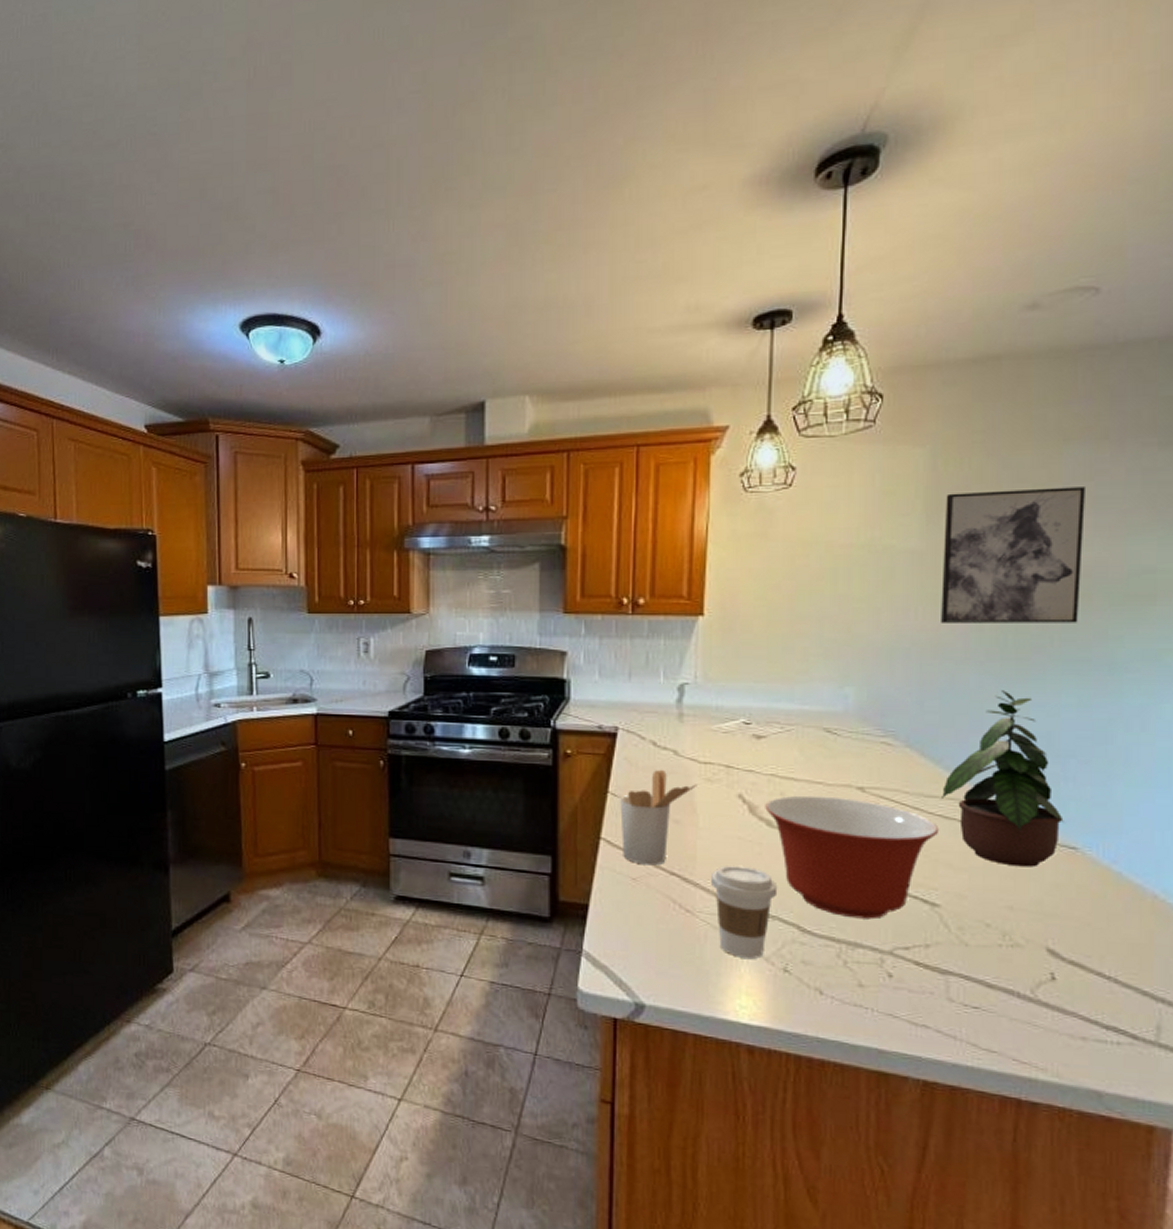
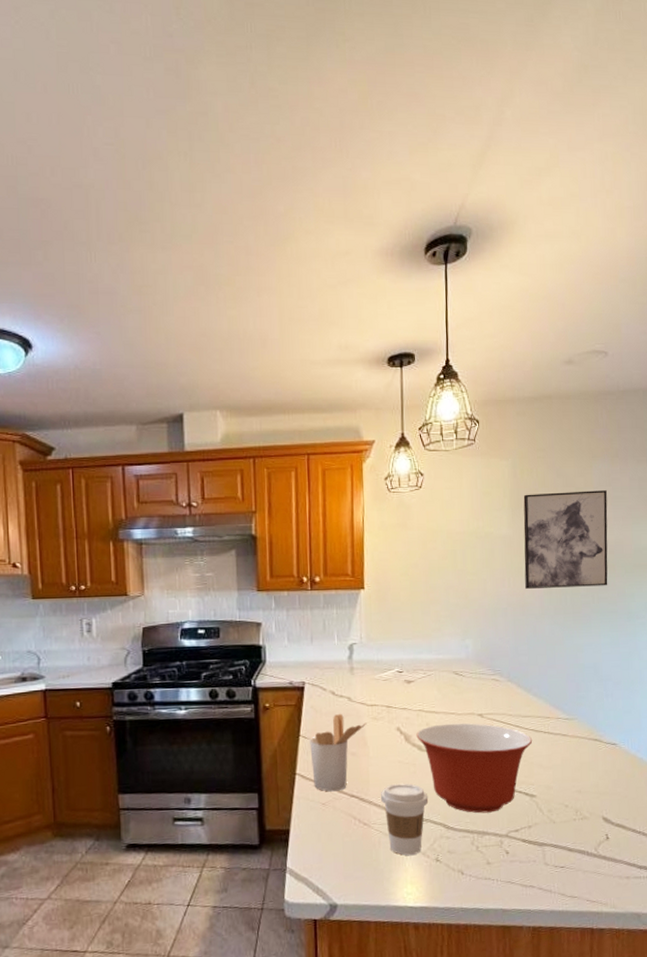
potted plant: present [942,690,1064,867] -> none [533,636,608,762]

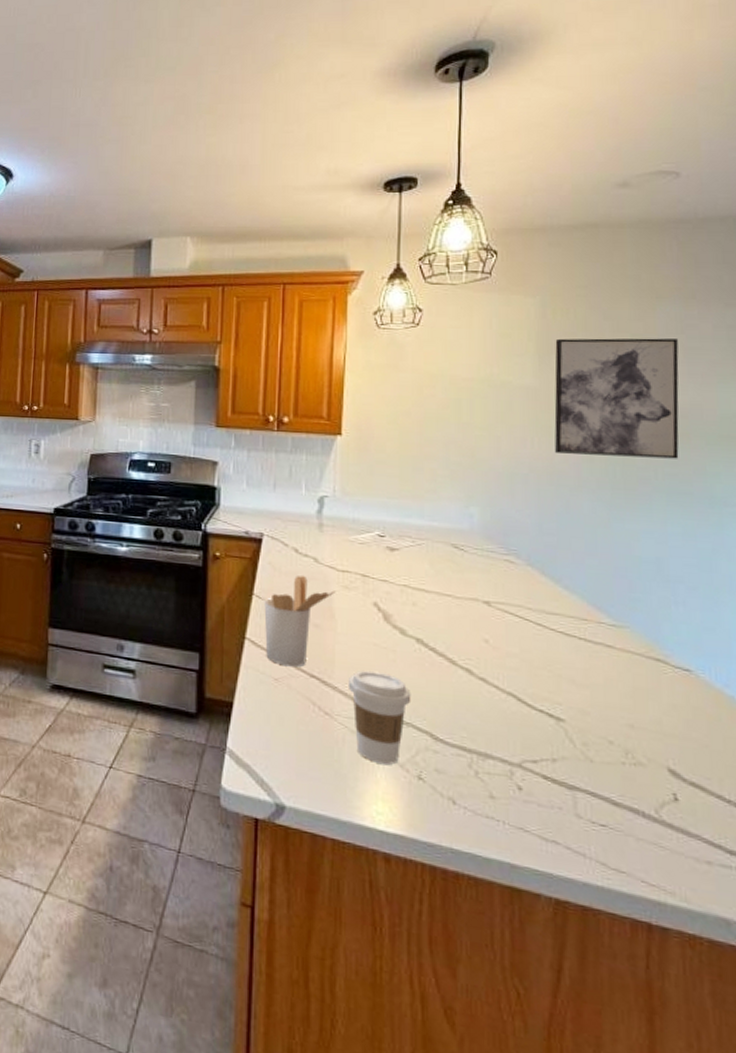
mixing bowl: present [416,723,533,814] -> none [399,606,562,731]

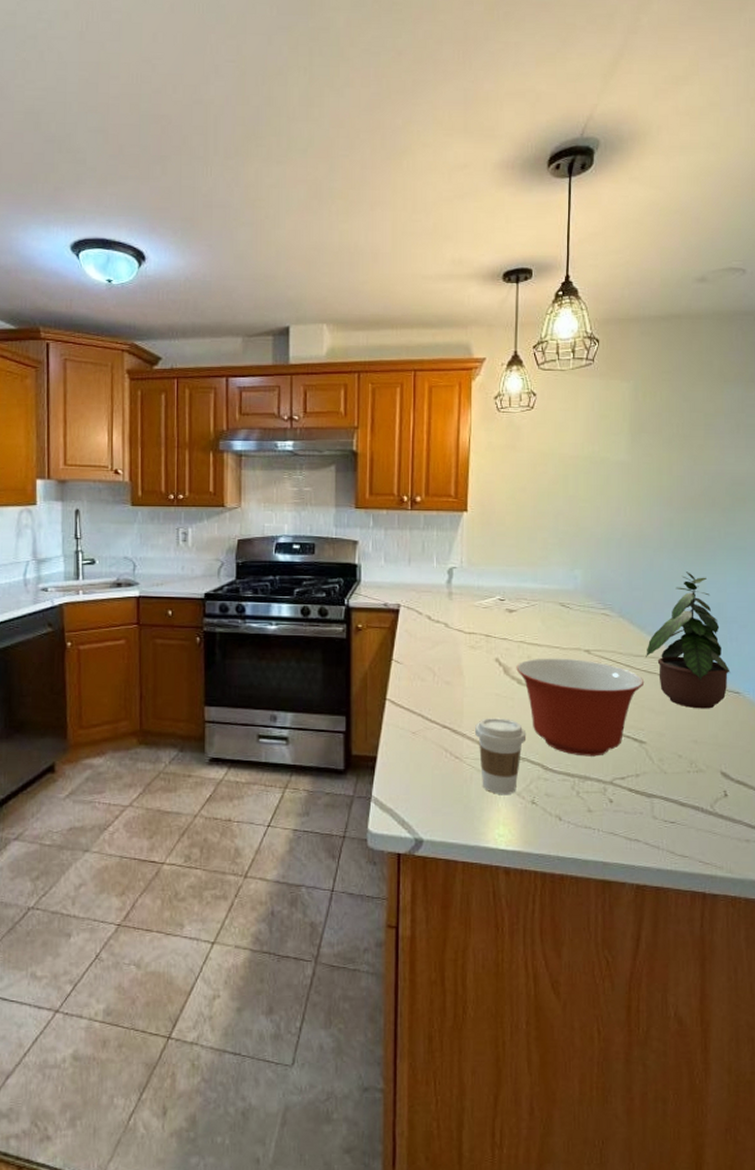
utensil holder: present [264,575,336,667] -> none [402,639,464,721]
mixing bowl: none [399,606,562,731] -> present [516,658,645,757]
wall art: present [554,338,679,459] -> none [643,417,740,520]
potted plant: none [562,517,677,687] -> present [646,572,730,709]

